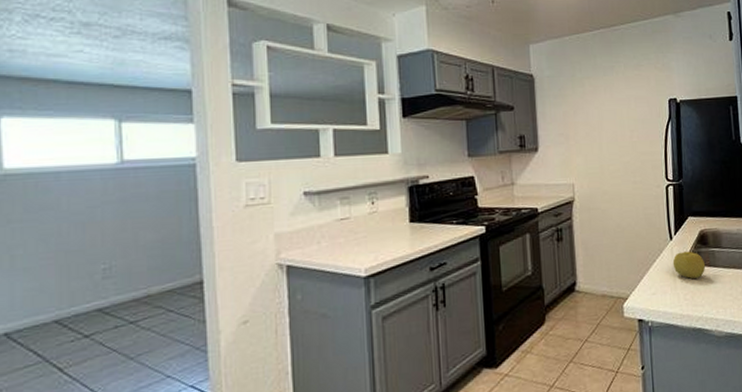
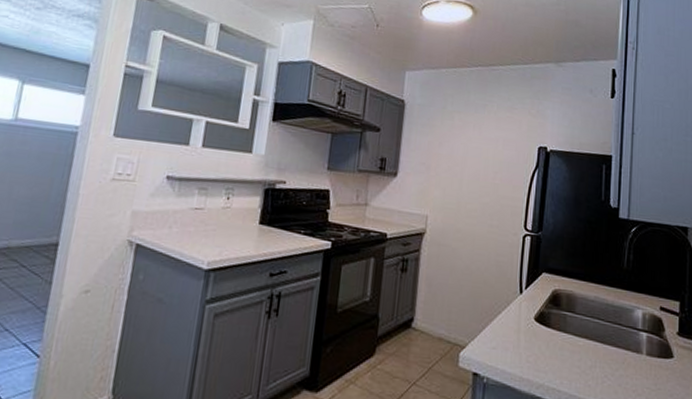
fruit: present [672,251,706,279] -> none [519,308,555,341]

